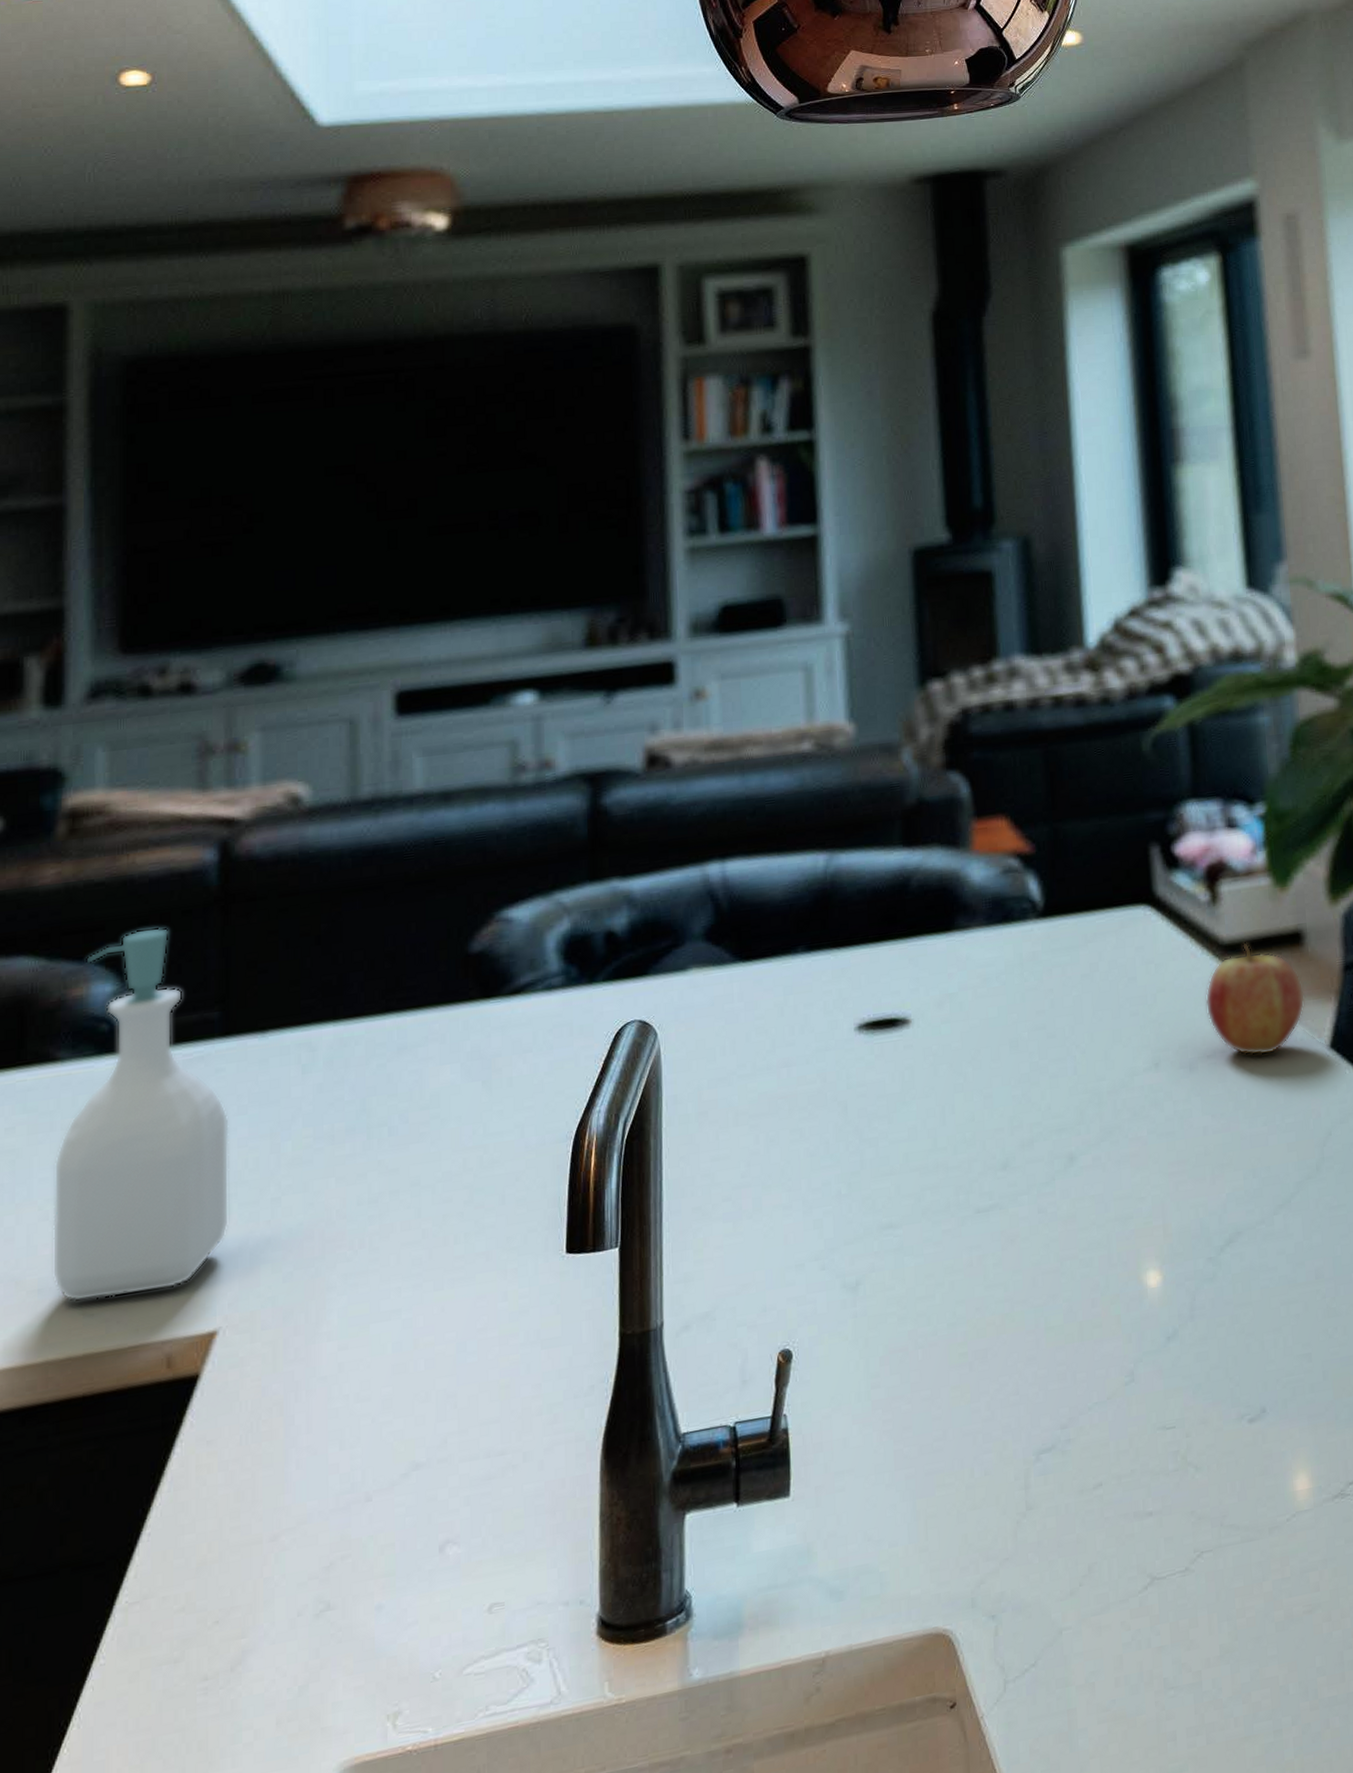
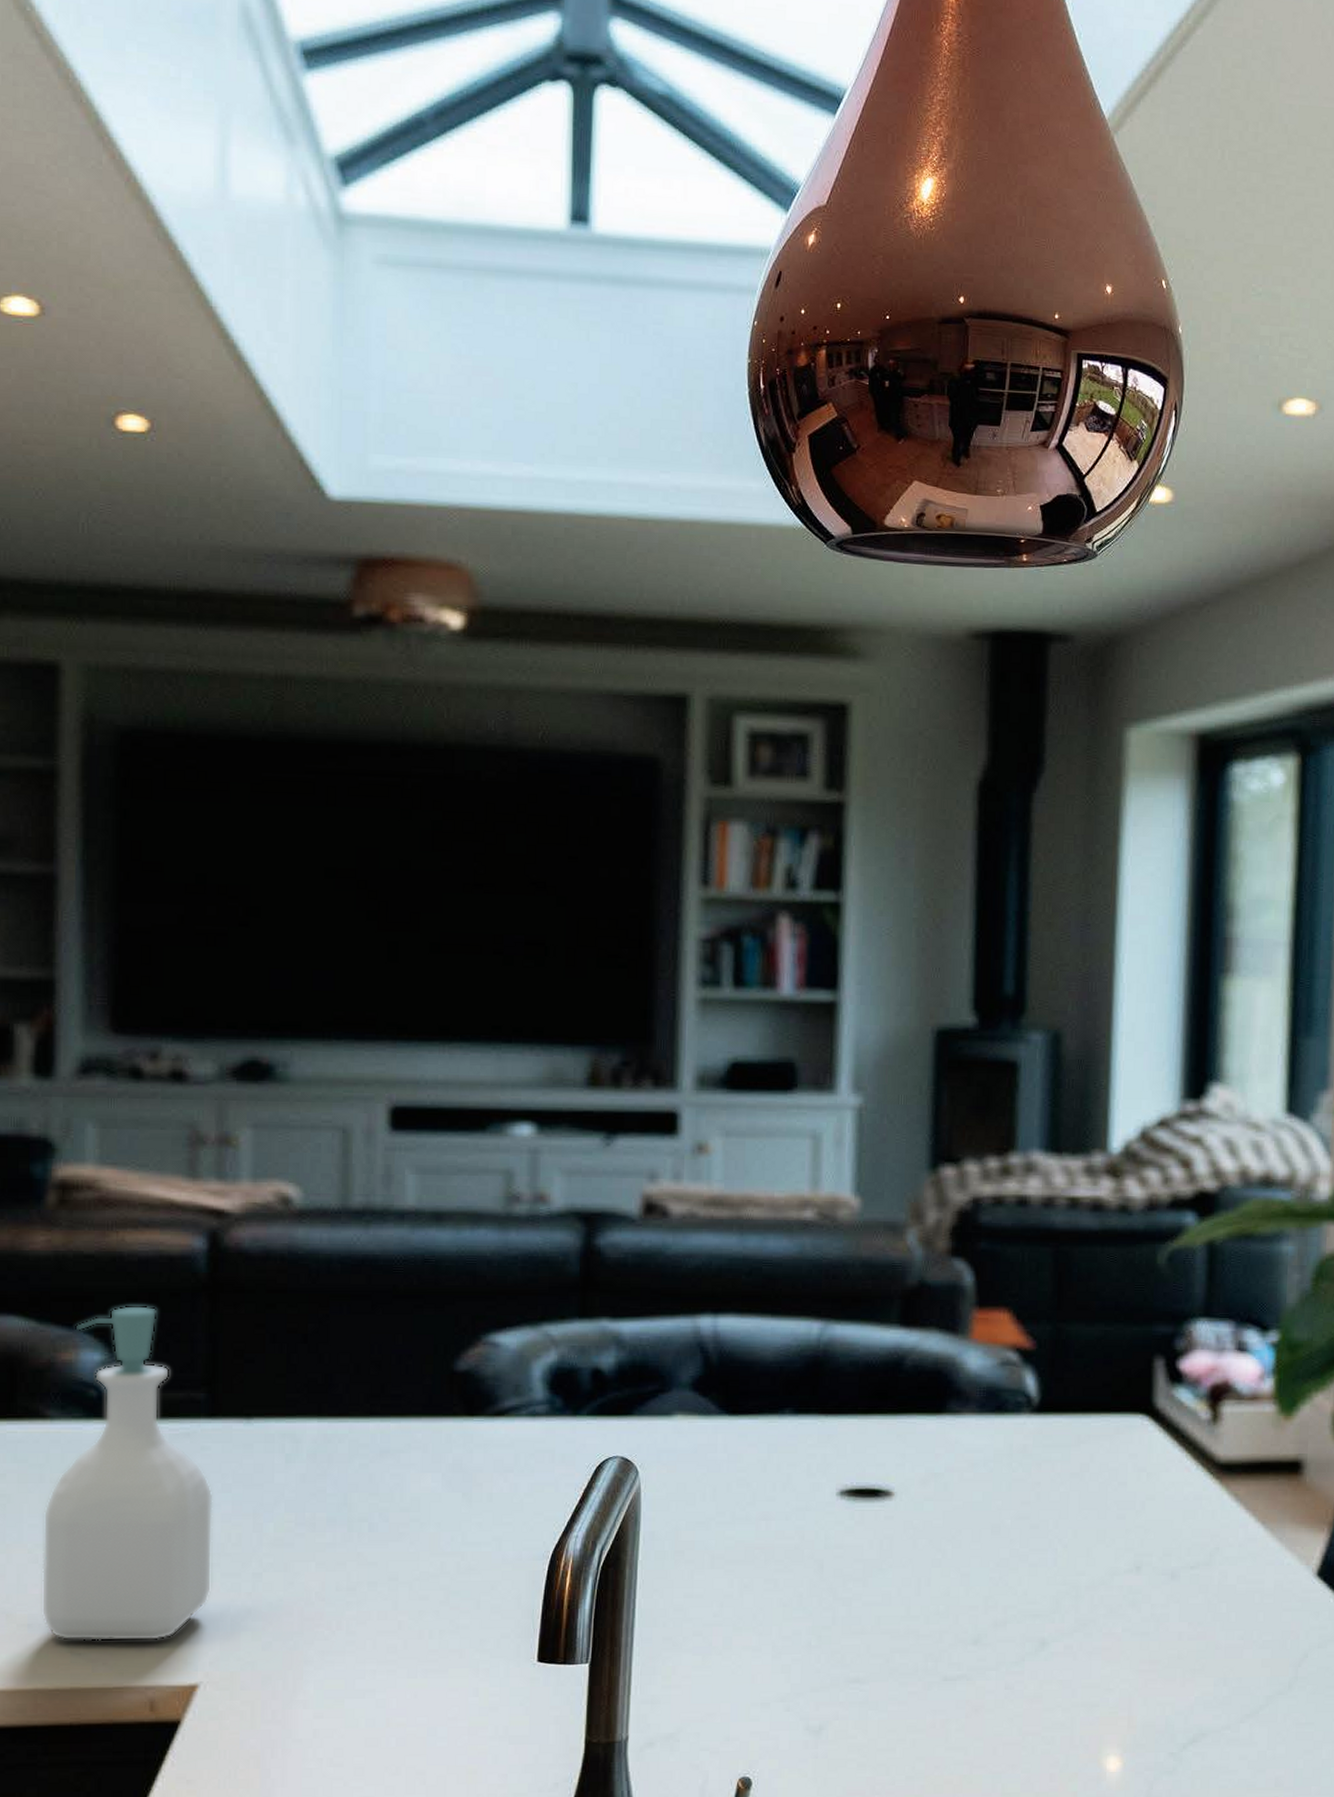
fruit: present [1205,942,1305,1056] -> none [1194,1464,1298,1574]

